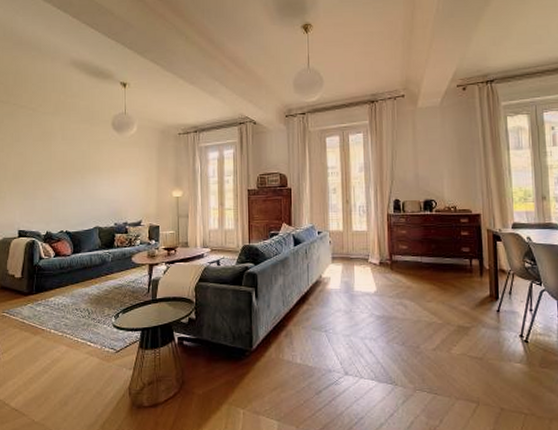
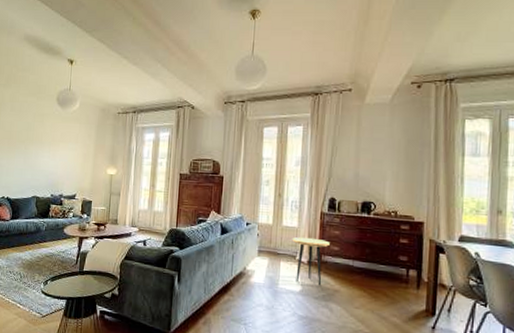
side table: none [362,239,398,285] -> present [292,236,330,286]

